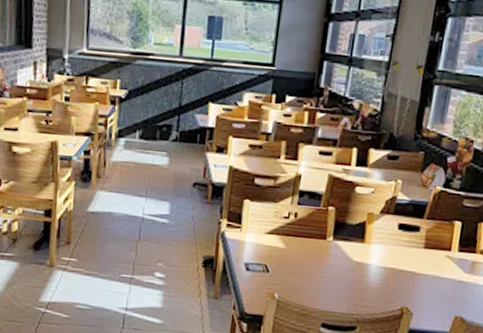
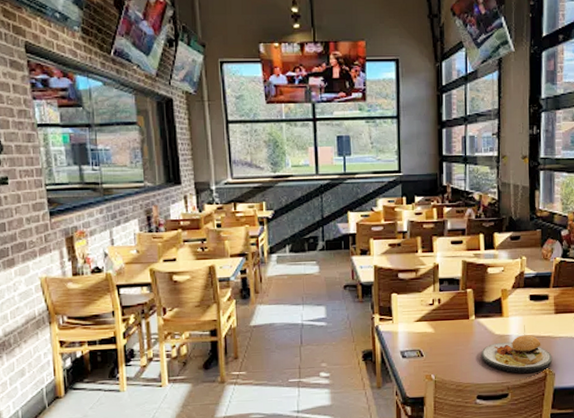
plate: none [333,255,413,309] -> present [481,325,553,373]

